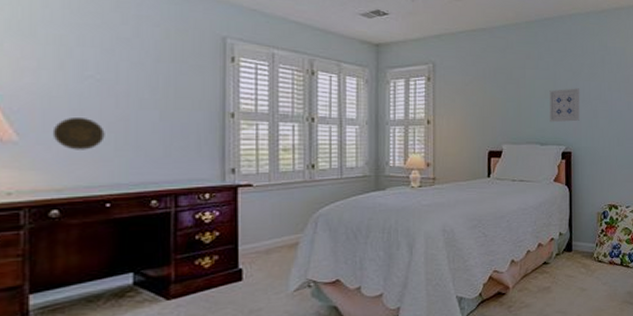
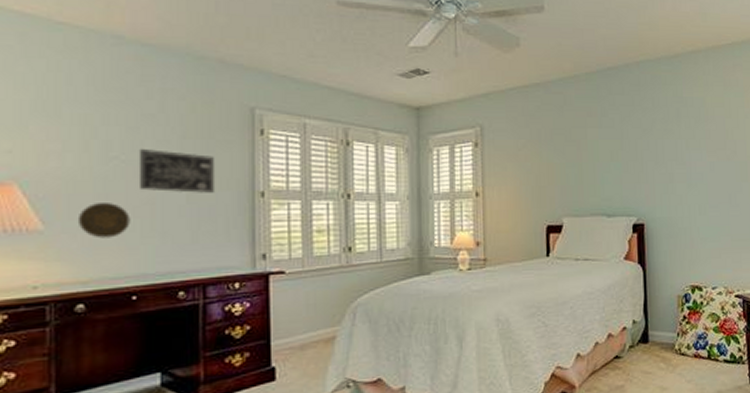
wall art: none [113,69,188,112] -> present [138,148,216,193]
wall art: present [549,88,580,123] -> none [616,148,653,190]

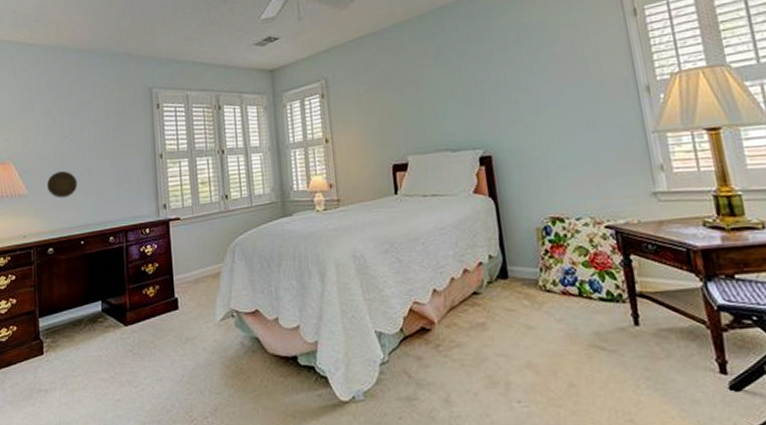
wall art: present [138,148,216,193] -> none [80,128,130,160]

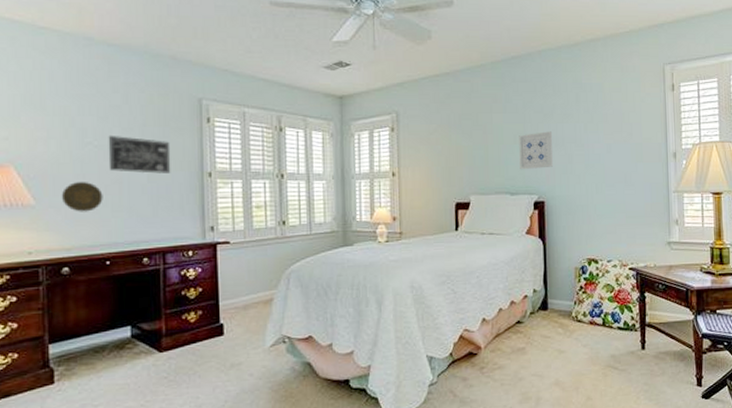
wall art: none [80,128,130,160] -> present [108,135,171,174]
wall art: none [455,79,497,124] -> present [519,131,553,170]

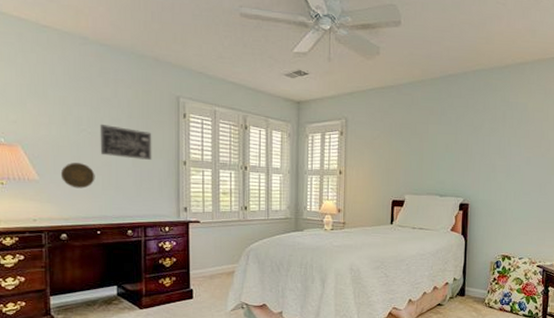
wall art: present [519,131,553,170] -> none [449,143,480,176]

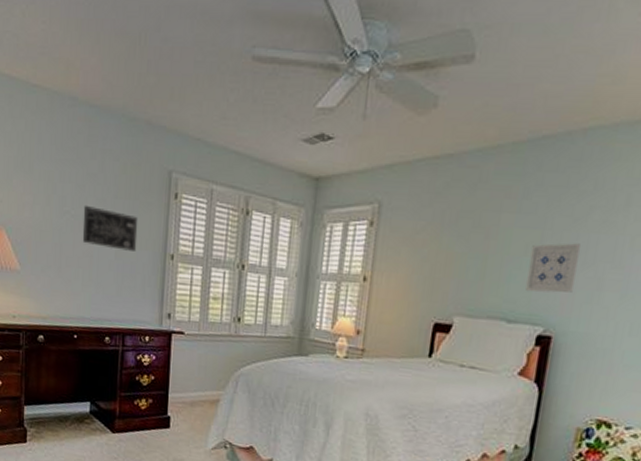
decorative plate: present [60,163,95,189] -> none [41,251,76,283]
wall art: none [449,143,480,176] -> present [526,243,582,293]

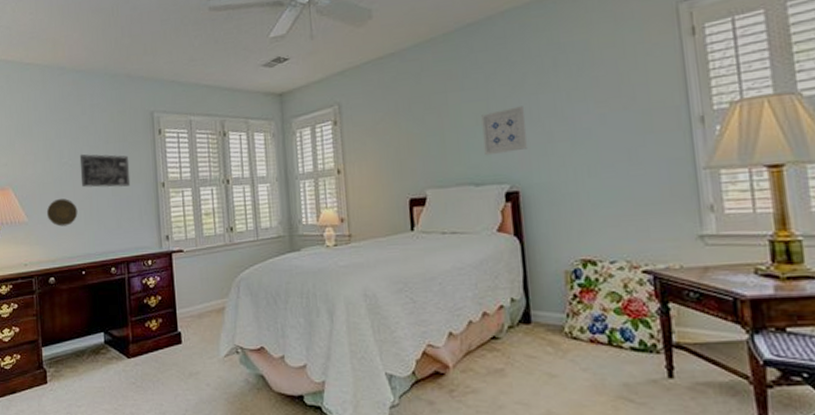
decorative plate: none [41,251,76,283] -> present [46,199,78,227]

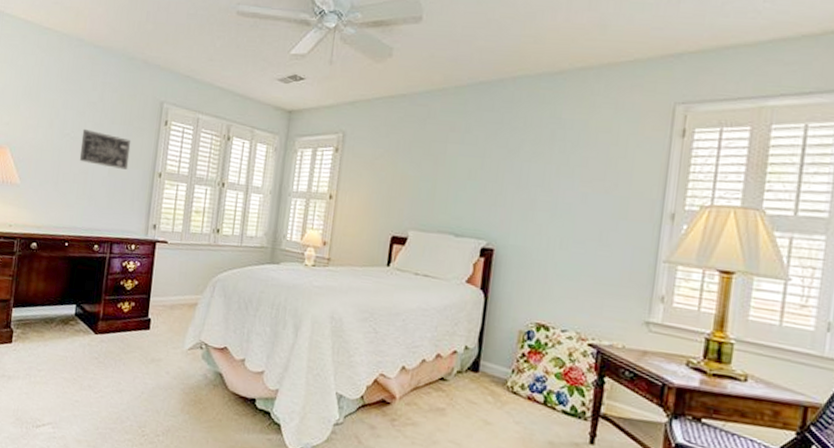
decorative plate: present [46,199,78,227] -> none [39,168,72,196]
wall art: present [481,106,527,156] -> none [470,169,516,212]

